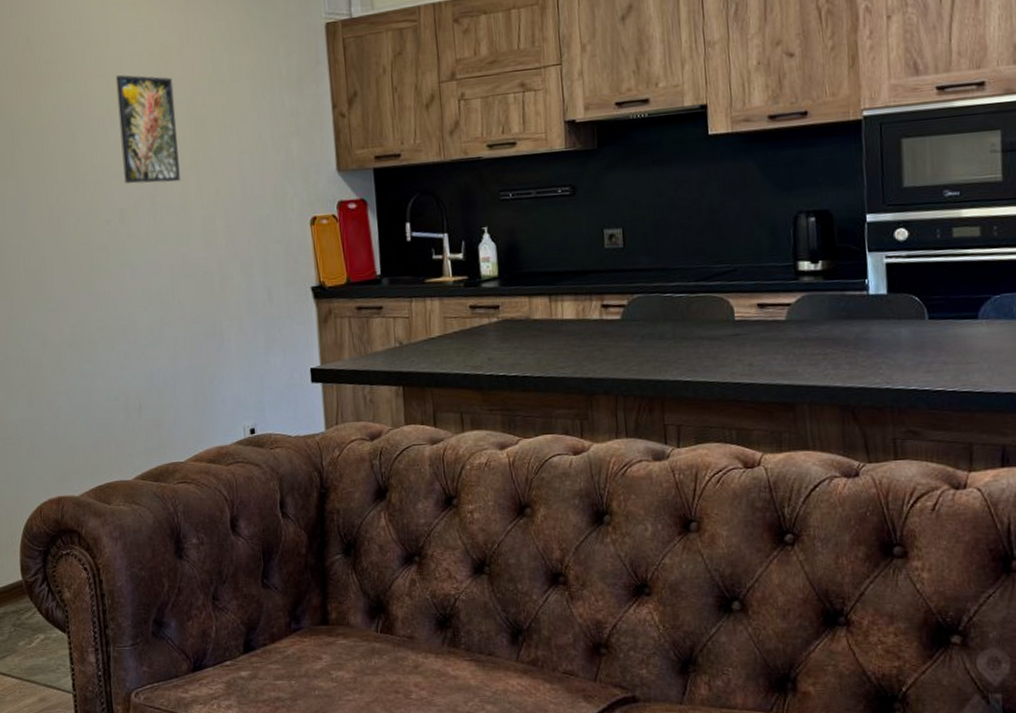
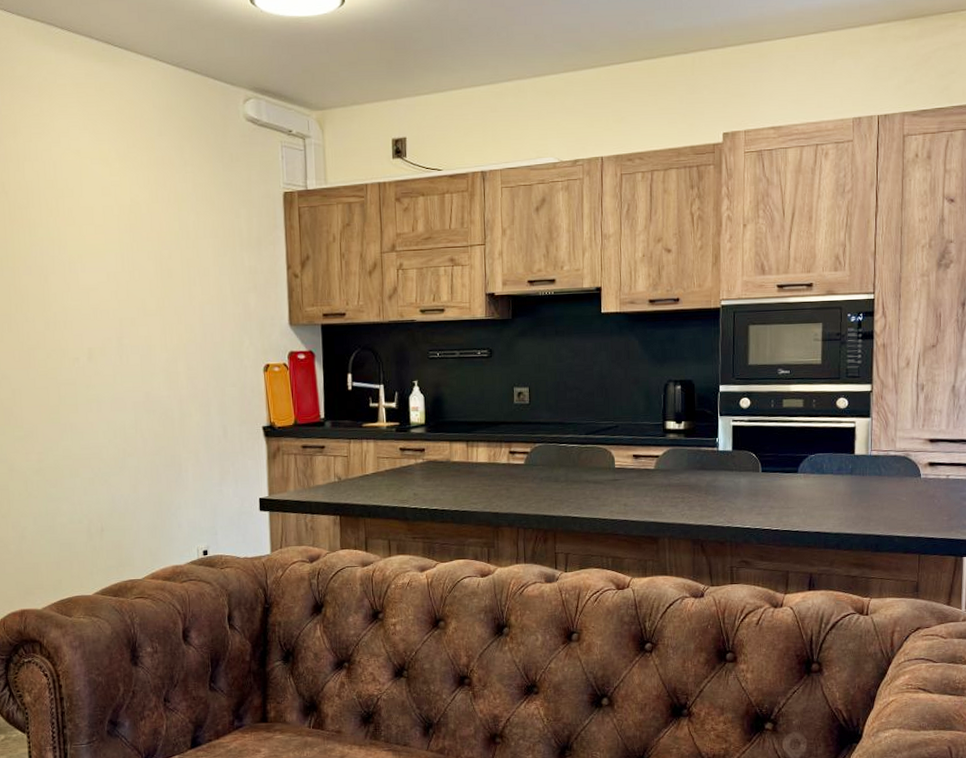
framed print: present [115,75,180,184] -> none [87,225,146,326]

